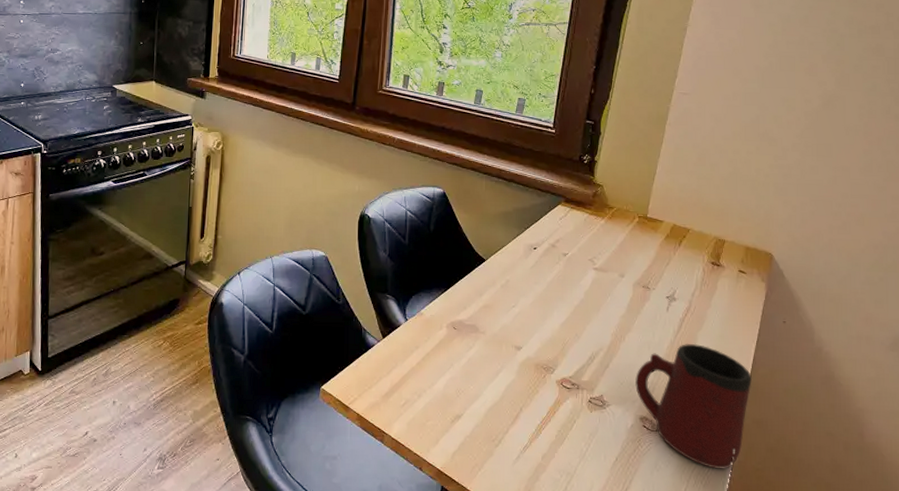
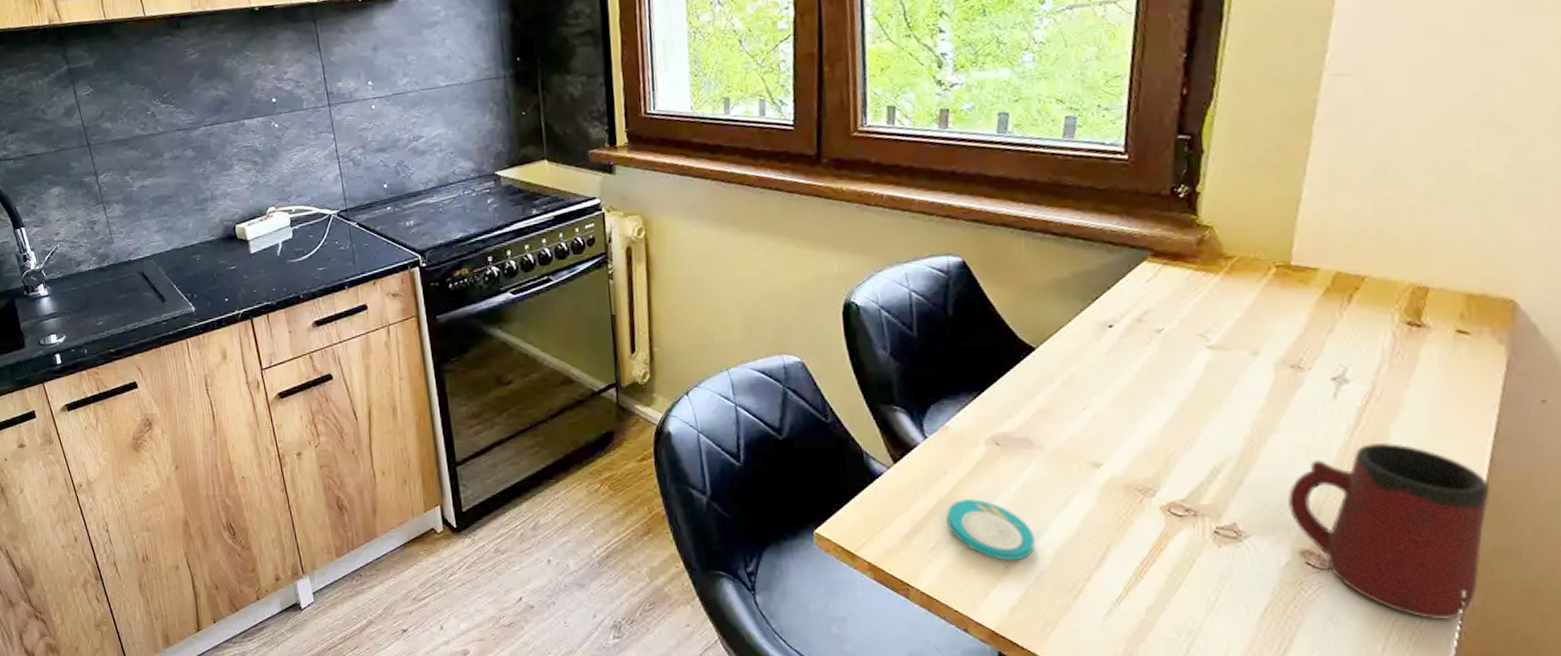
plate: none [415,368,474,417] -> present [946,499,1036,561]

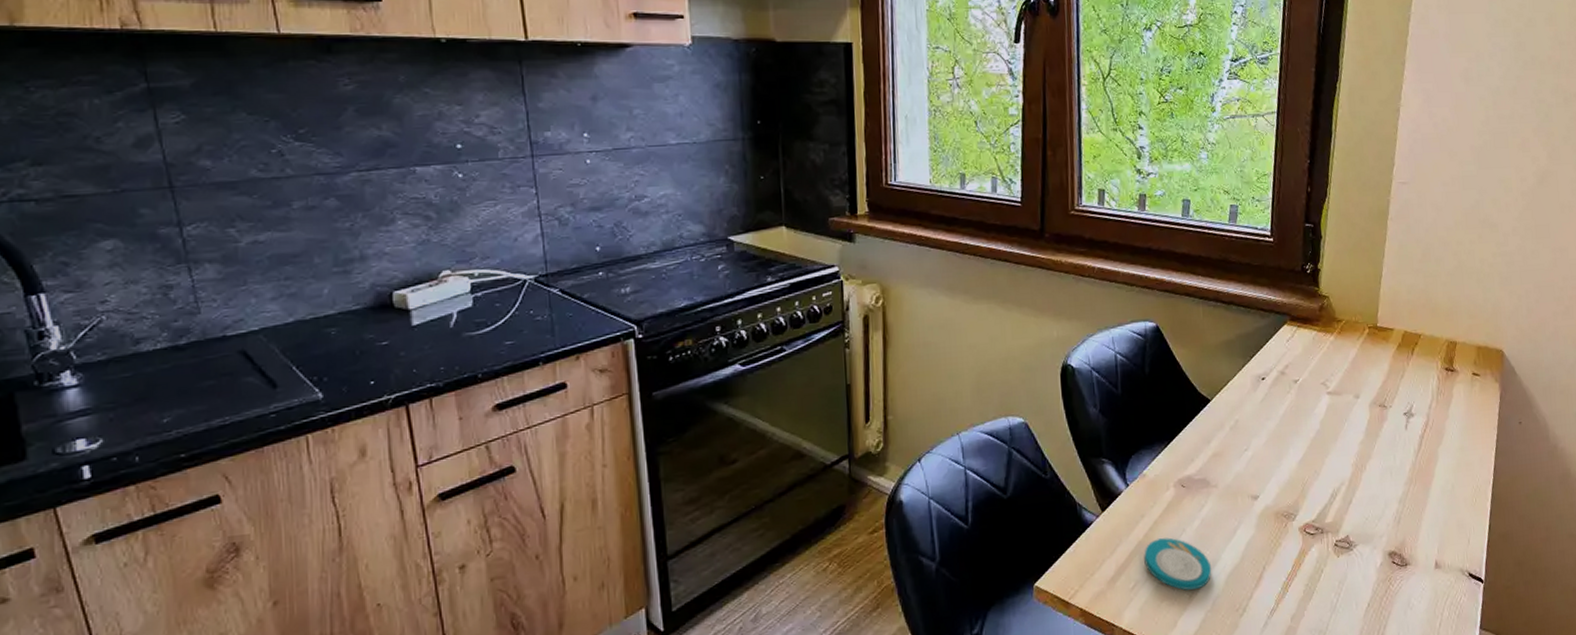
mug: present [1288,442,1490,620] -> none [1380,461,1495,595]

